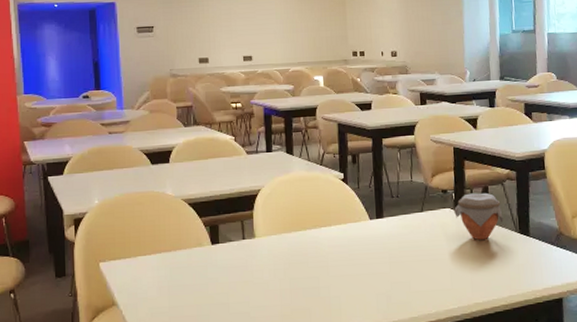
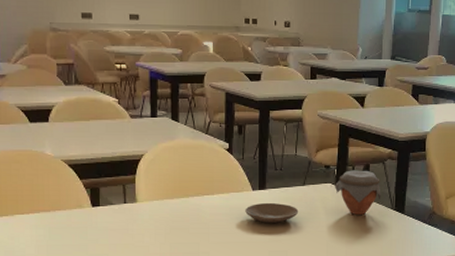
plate: none [364,231,419,253] -> present [245,202,299,223]

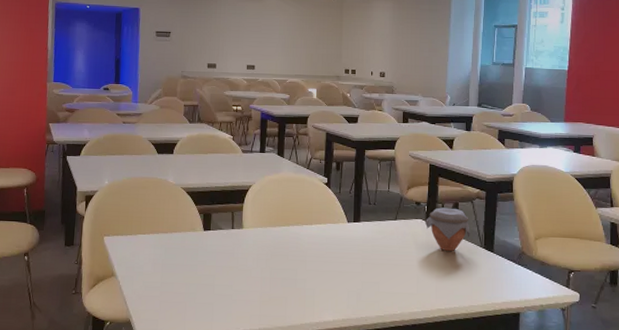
plate: present [245,202,299,223] -> none [340,234,391,255]

